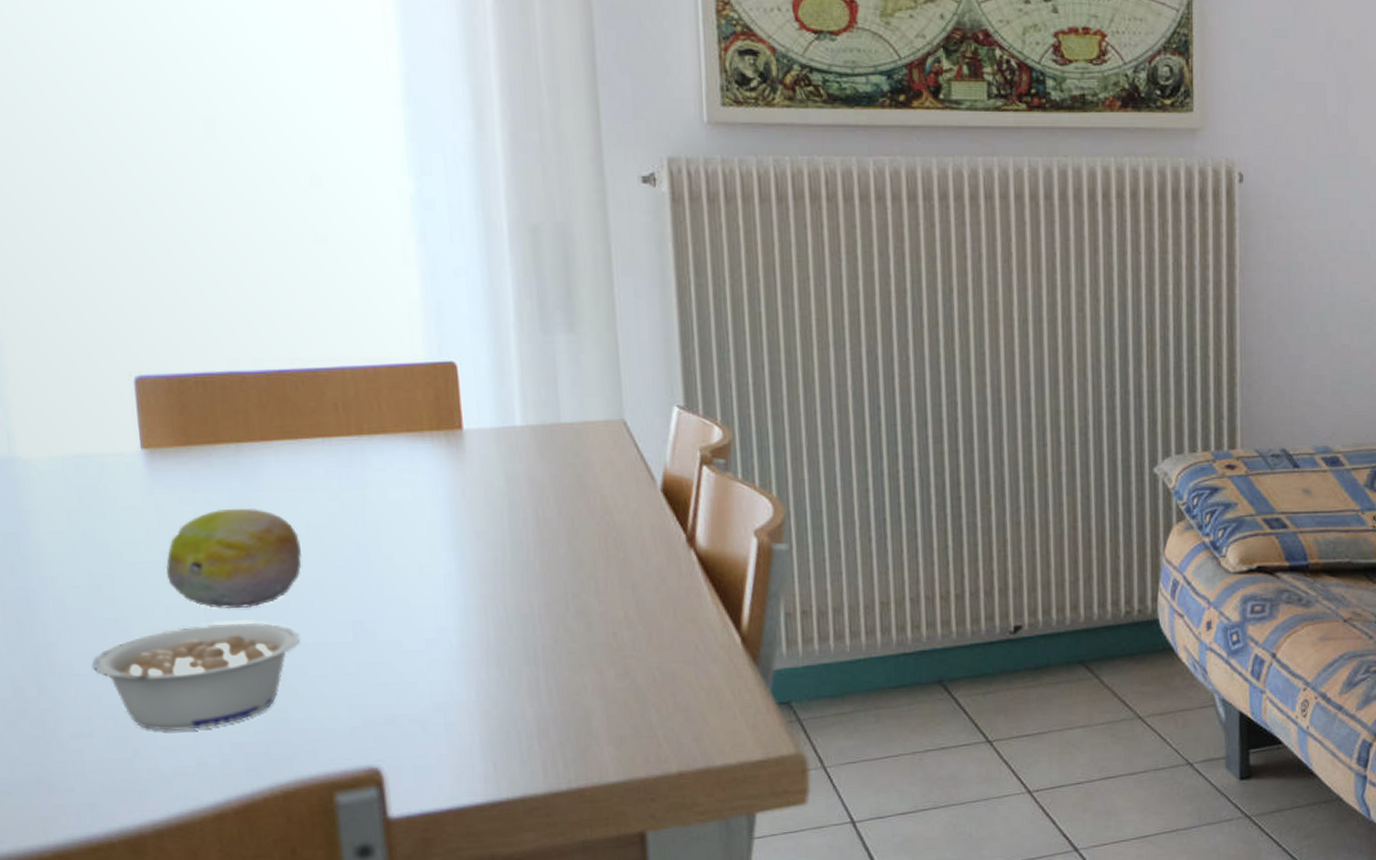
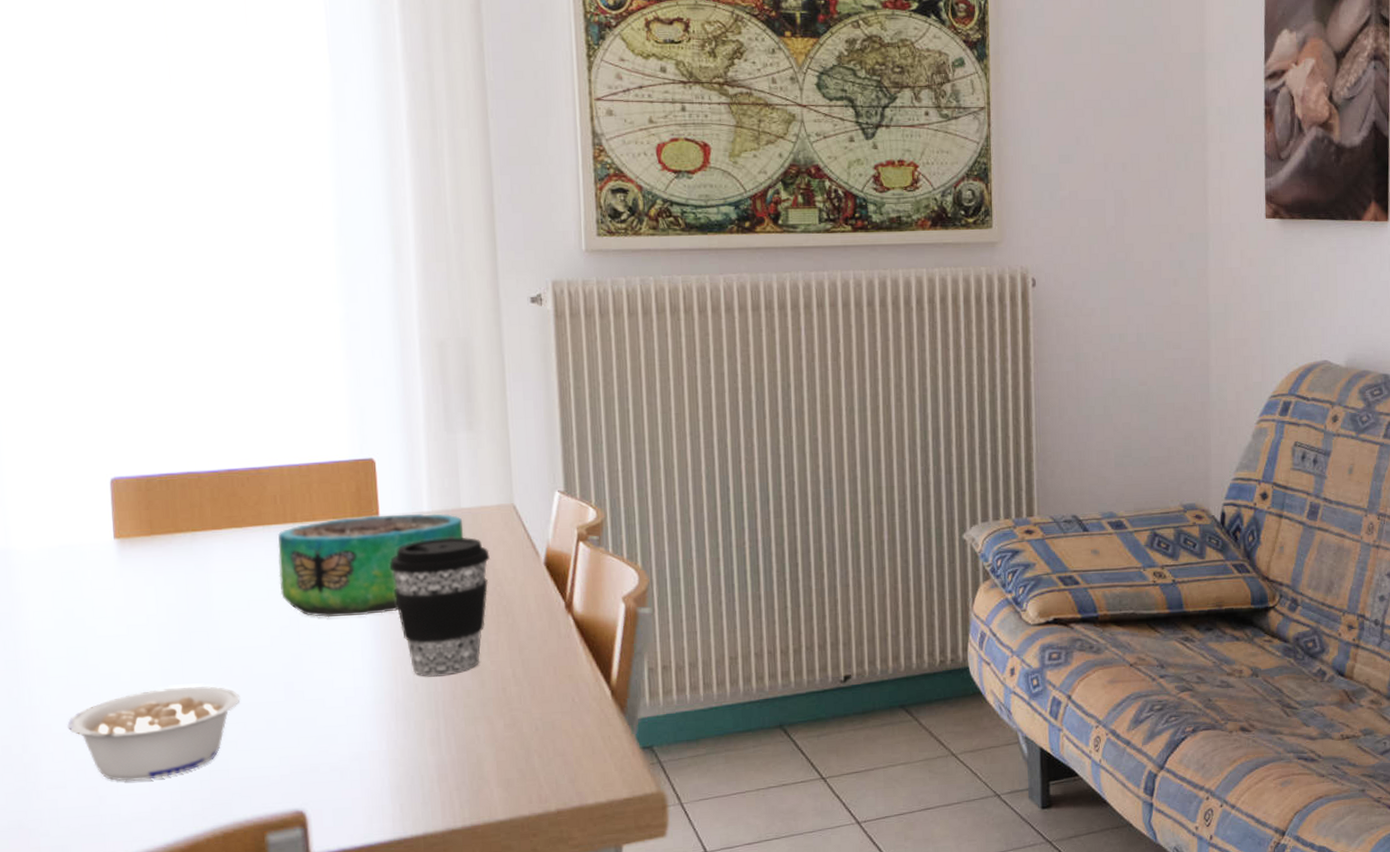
fruit: present [166,507,303,609] -> none [131,587,244,675]
decorative bowl: none [341,428,565,547] -> present [278,513,464,618]
coffee cup: none [476,456,596,618] -> present [389,536,490,677]

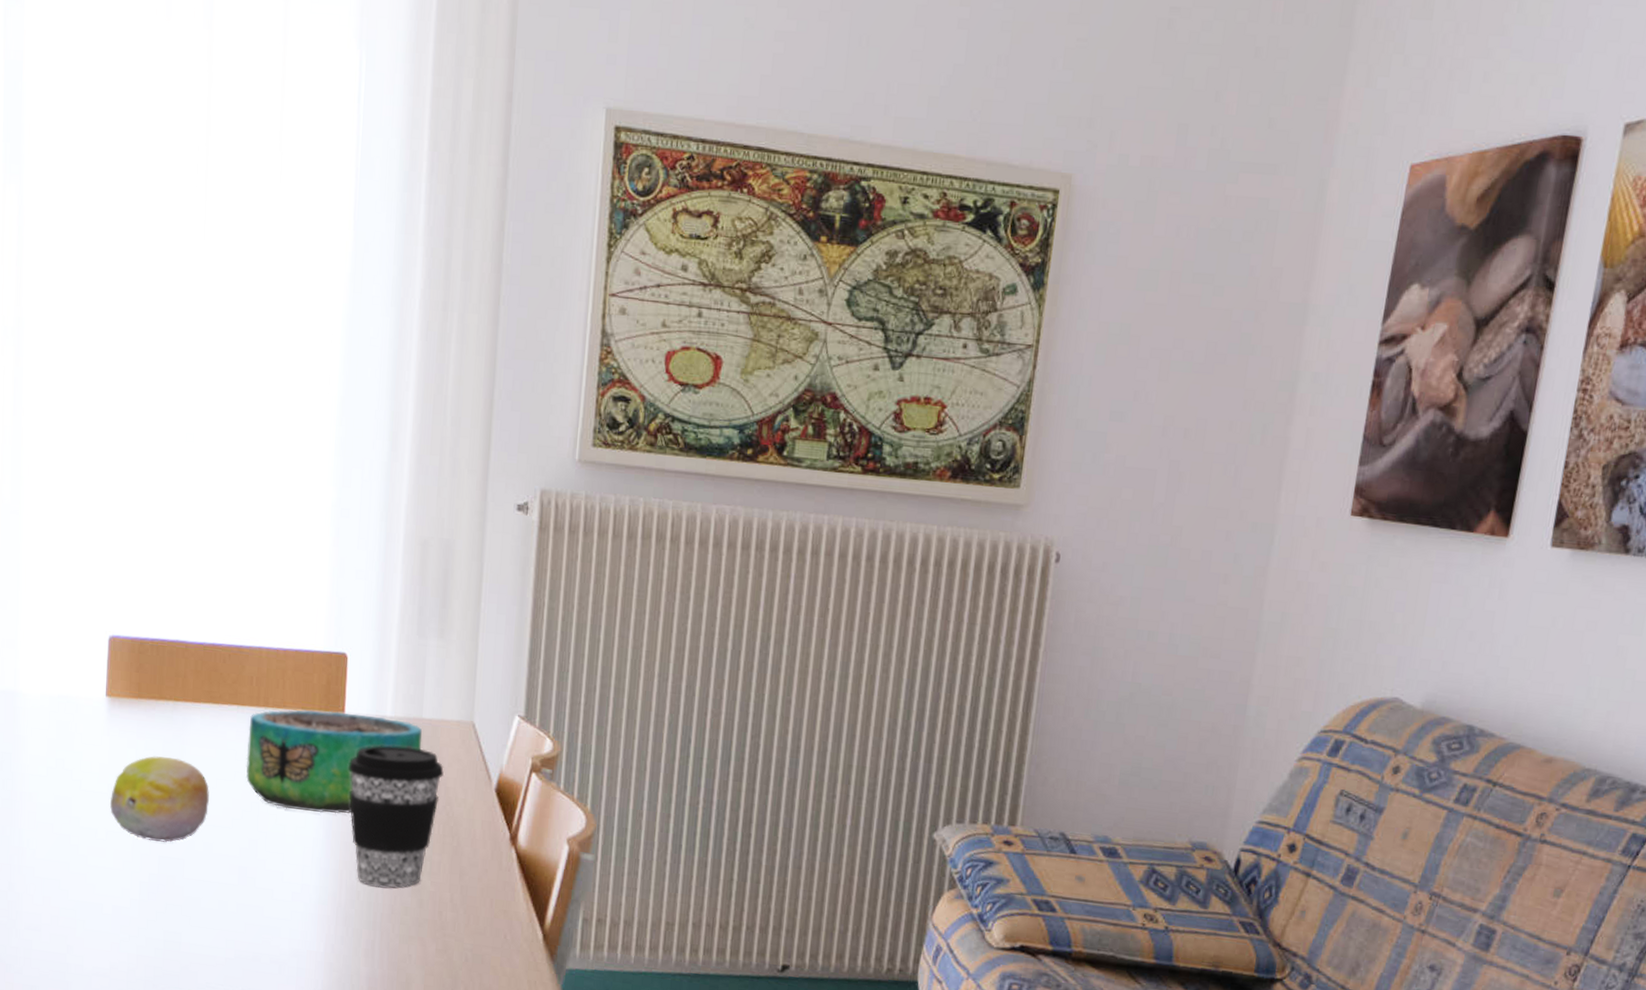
legume: present [67,686,241,781] -> none [47,851,199,939]
fruit: none [131,587,244,675] -> present [110,756,210,842]

